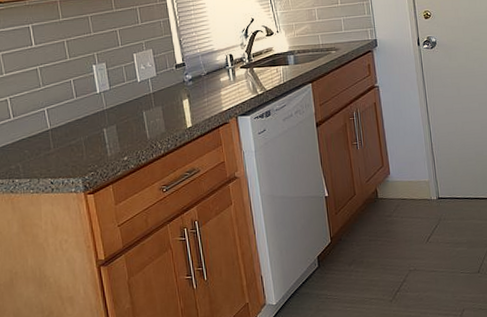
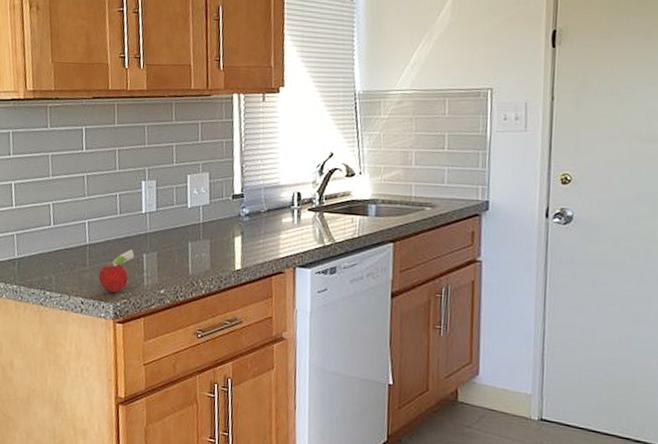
fruit: none [64,127,96,168] -> present [99,249,135,293]

